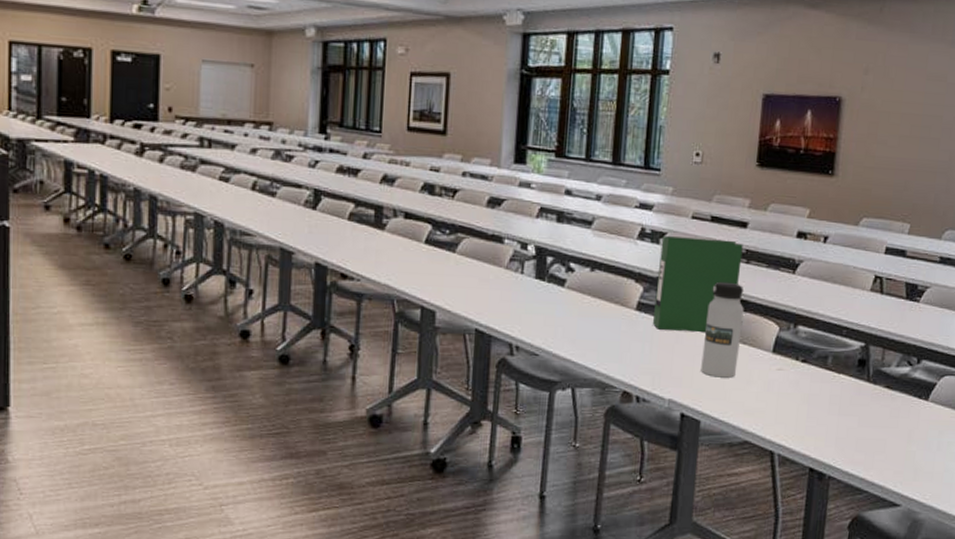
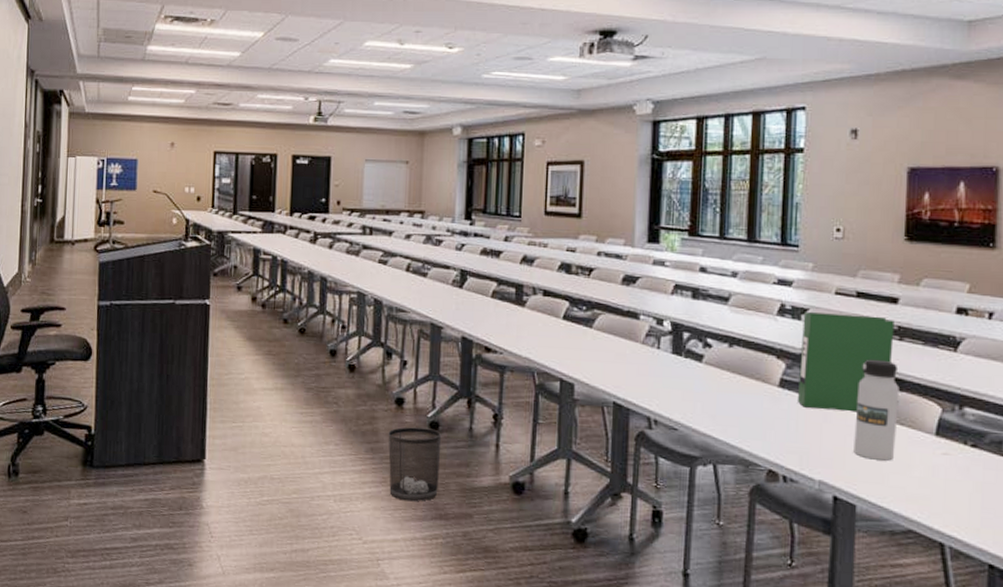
waste bin: none [231,361,293,441] -> present [388,427,442,502]

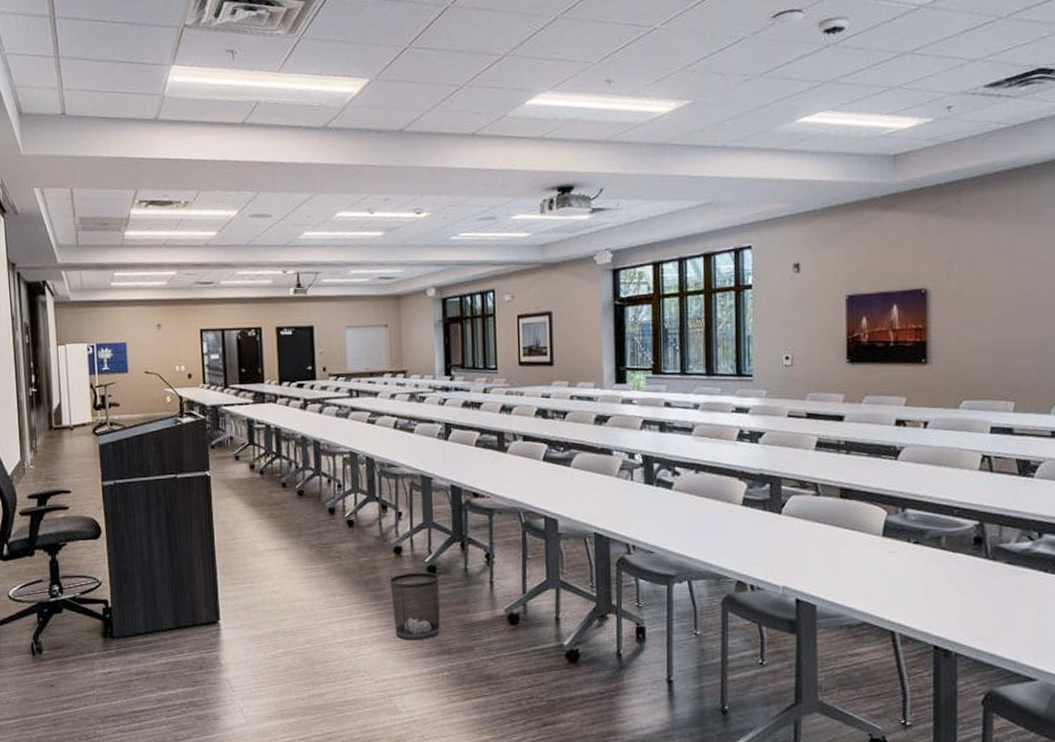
binder: present [797,312,895,412] -> none [759,434,842,522]
water bottle: present [853,359,899,461] -> none [811,473,849,563]

